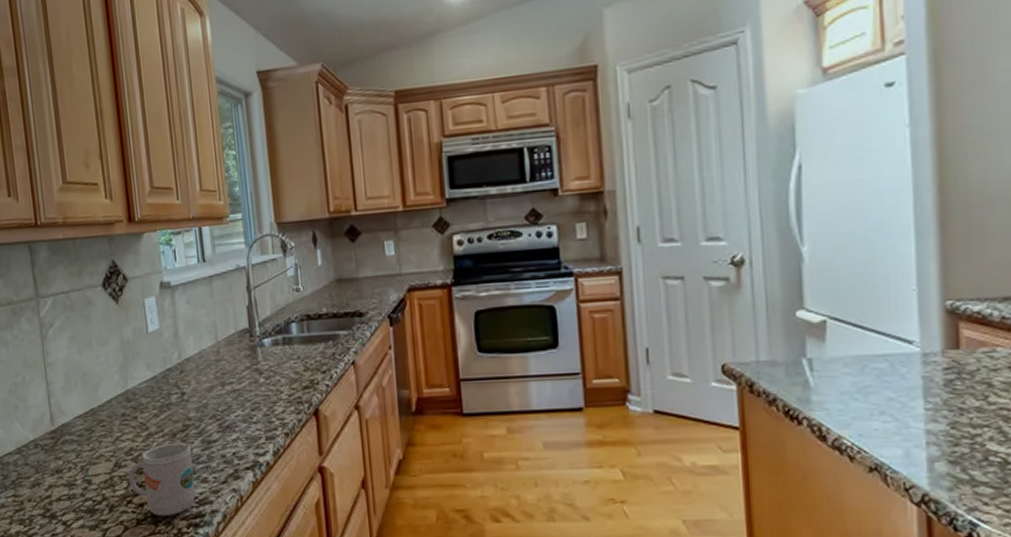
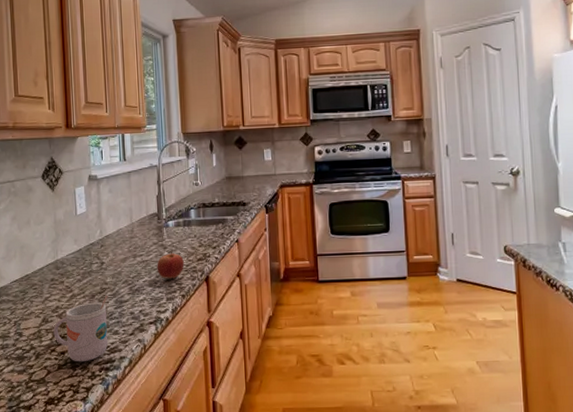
apple: none [251,377,286,413] -> present [157,251,184,279]

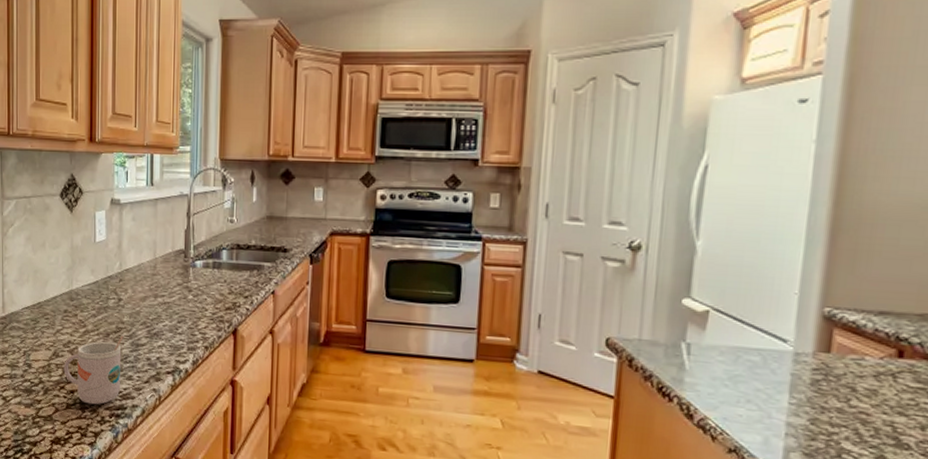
apple: present [157,251,184,279] -> none [179,295,210,327]

